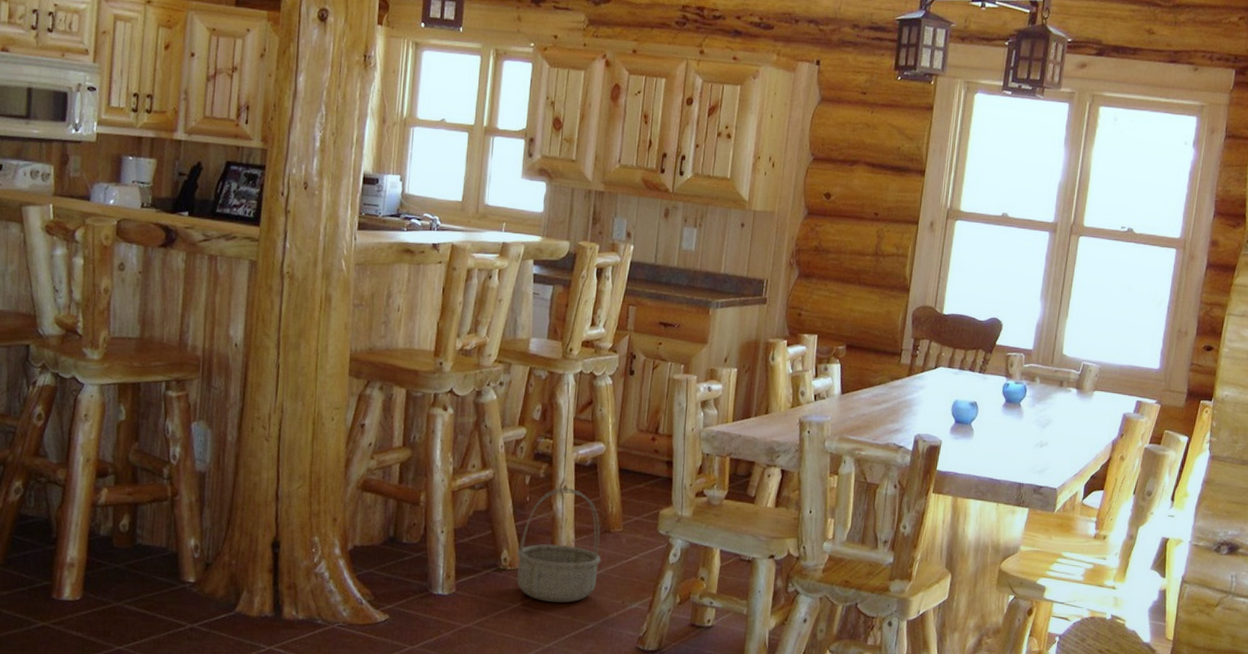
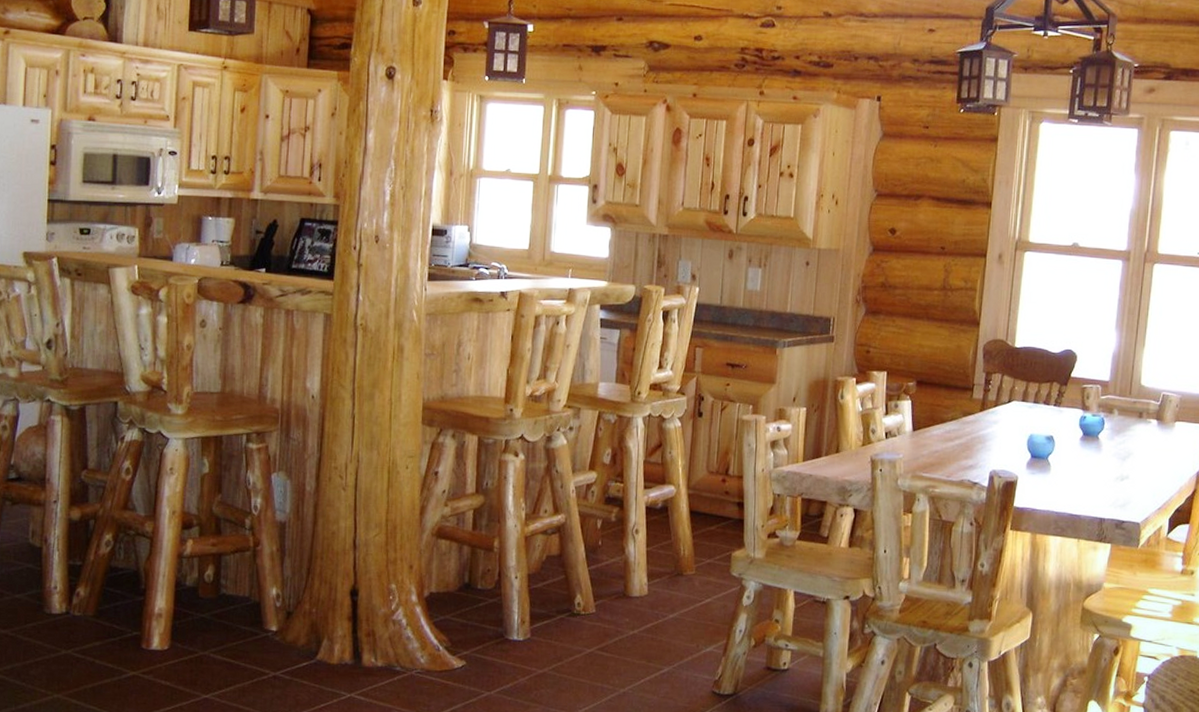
basket: present [517,487,601,603] -> none [591,531,675,647]

